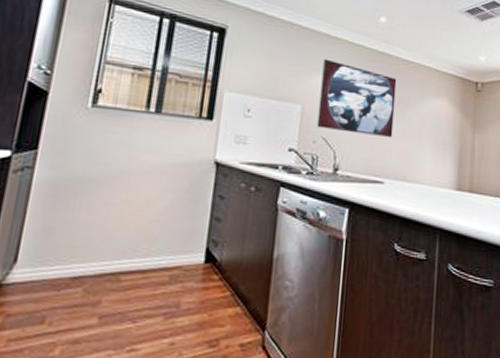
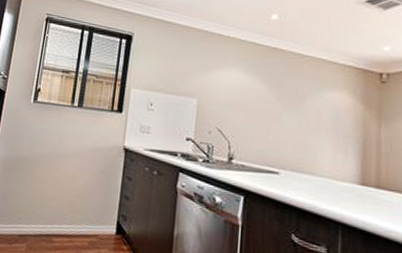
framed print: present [317,58,397,137] -> none [212,56,291,129]

